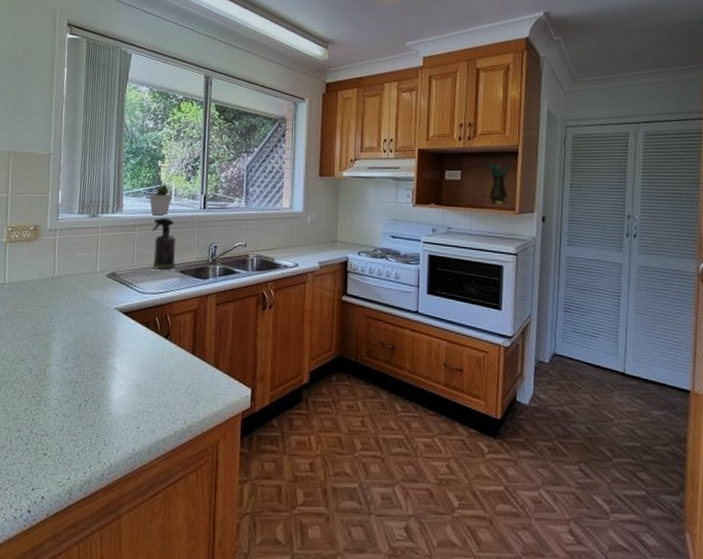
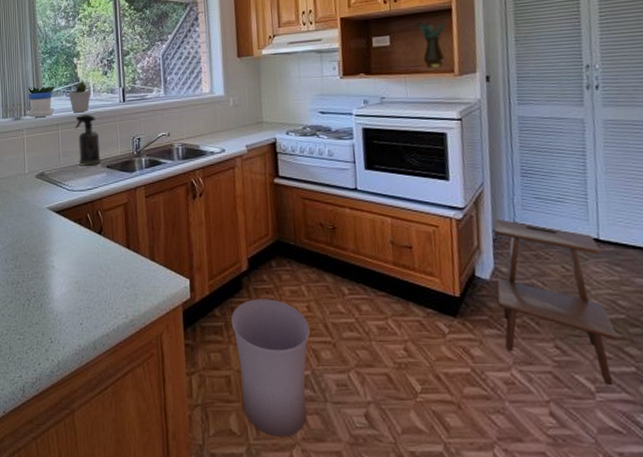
flowerpot: none [103,185,136,217] -> present [26,86,55,118]
waste bin: none [287,411,362,548] -> present [230,299,310,437]
step stool: none [533,348,633,506] -> present [493,218,618,385]

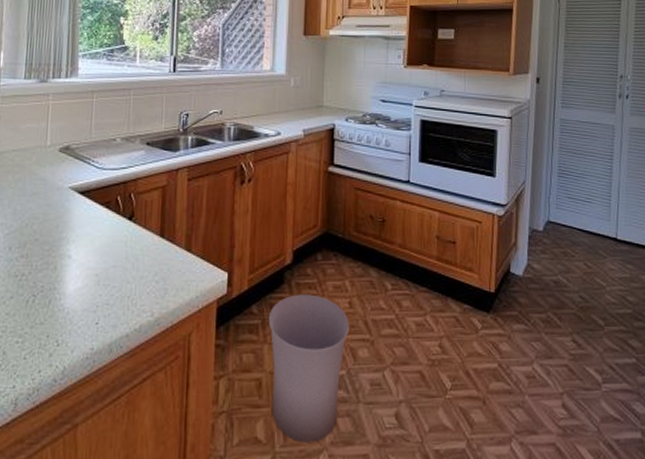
flowerpot: present [26,86,55,118] -> none [55,45,94,82]
potted plant: present [68,78,91,113] -> none [109,41,137,80]
spray bottle: present [74,114,101,166] -> none [112,83,142,142]
vase: present [416,20,445,69] -> none [480,17,505,66]
step stool: present [493,218,618,385] -> none [527,216,624,376]

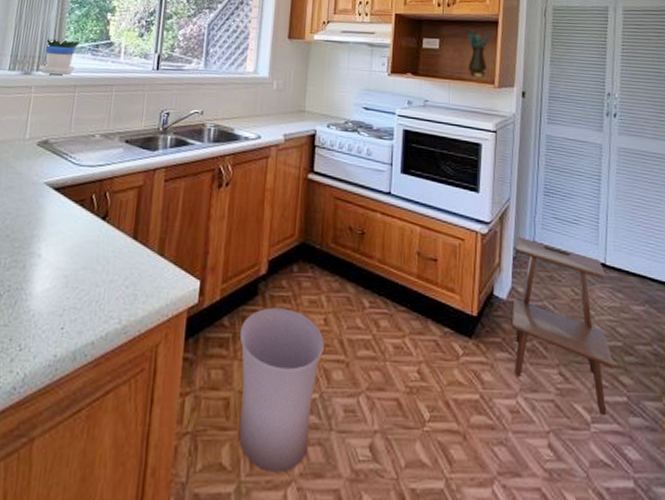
flowerpot: none [55,45,94,82] -> present [39,38,80,76]
vase: none [480,17,505,66] -> present [466,28,490,78]
step stool: none [527,216,624,376] -> present [511,236,614,415]

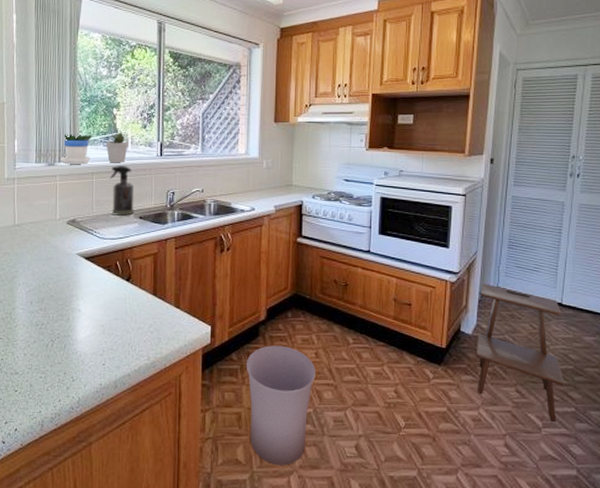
spray bottle: none [93,78,123,139] -> present [109,166,135,216]
potted plant: none [94,37,122,76] -> present [105,129,128,163]
vase: present [466,28,490,78] -> none [438,103,462,148]

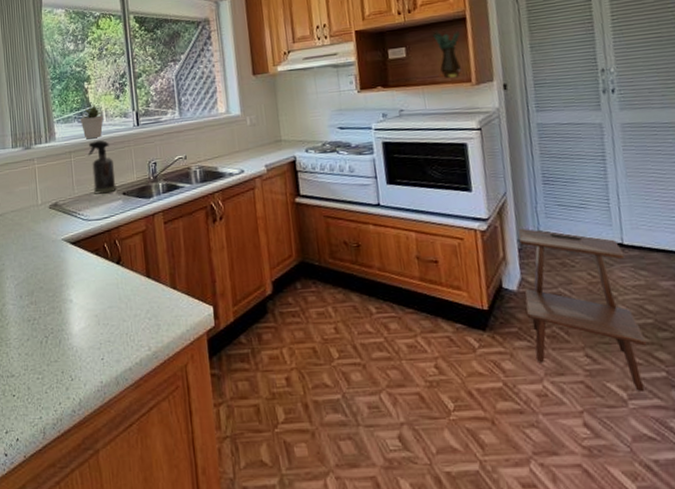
flowerpot: present [60,133,92,165] -> none [36,112,67,147]
waste bin: present [246,345,316,465] -> none [257,322,339,465]
vase: none [438,103,462,148] -> present [431,30,461,79]

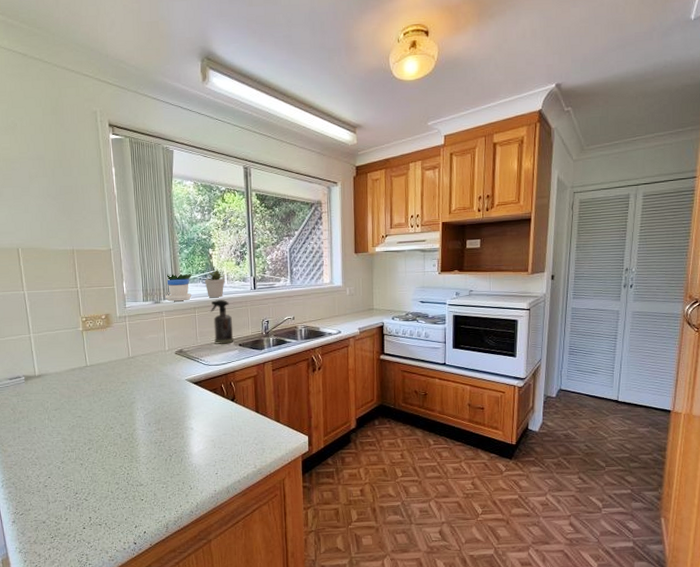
flowerpot: none [36,112,67,147] -> present [165,273,192,302]
vase: present [431,30,461,79] -> none [503,227,524,268]
step stool: present [518,228,647,391] -> none [542,386,622,502]

